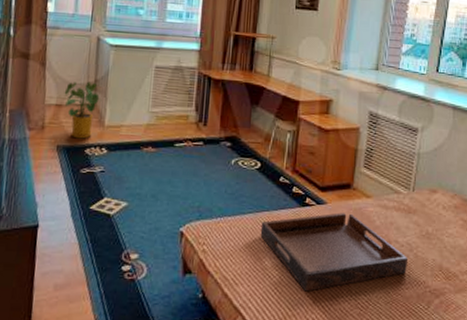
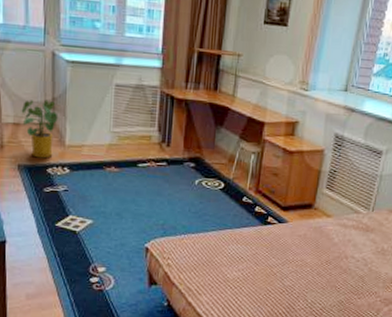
serving tray: present [260,213,409,292] -> none [222,231,363,301]

